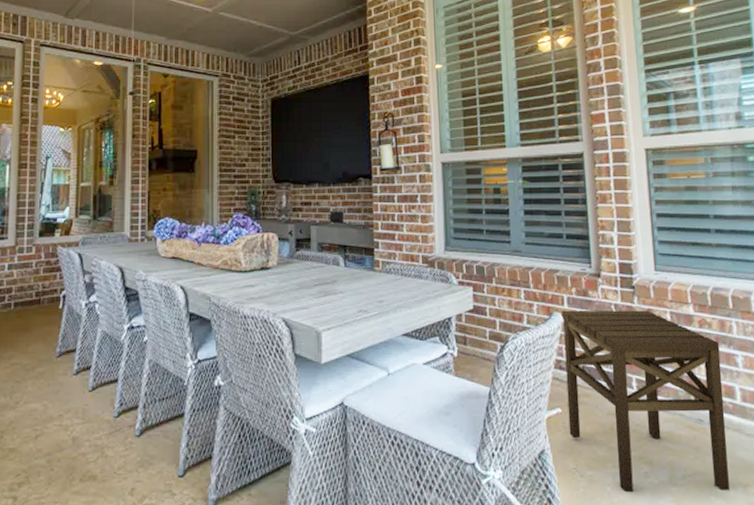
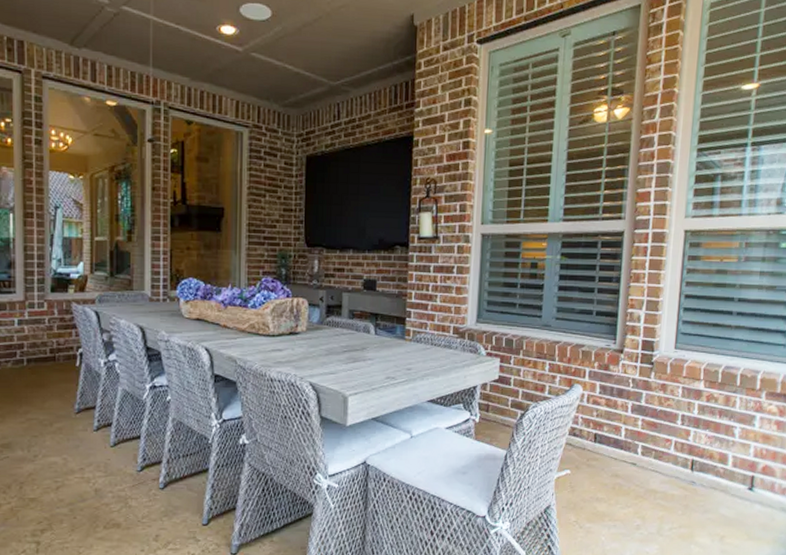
side table: present [561,310,729,493] -> none [575,382,722,542]

